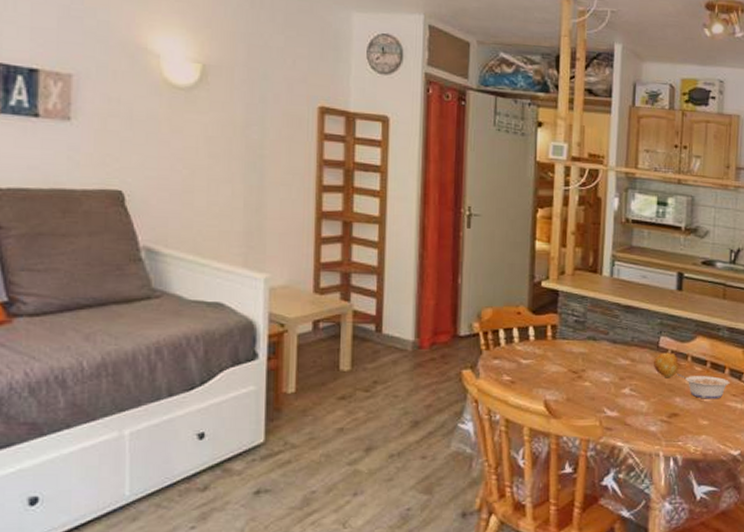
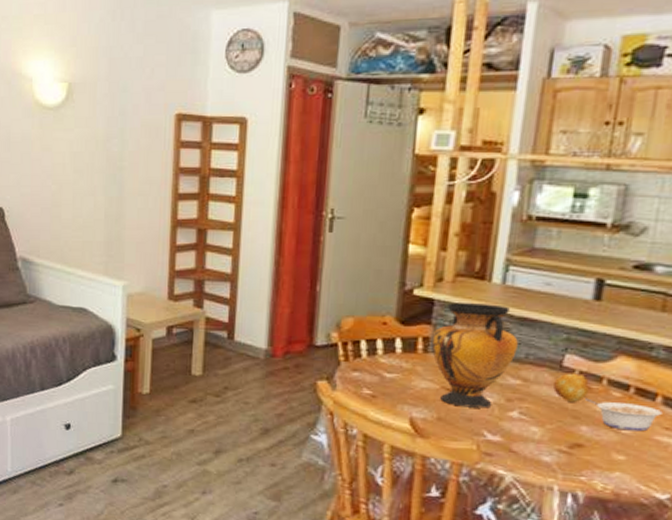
vase: none [558,293,625,387] -> present [431,303,518,408]

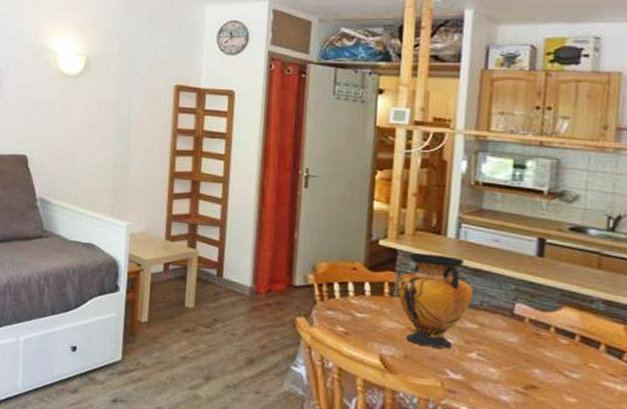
fruit: present [553,373,590,402] -> none [507,320,540,347]
legume: present [585,398,663,432] -> none [536,343,607,377]

